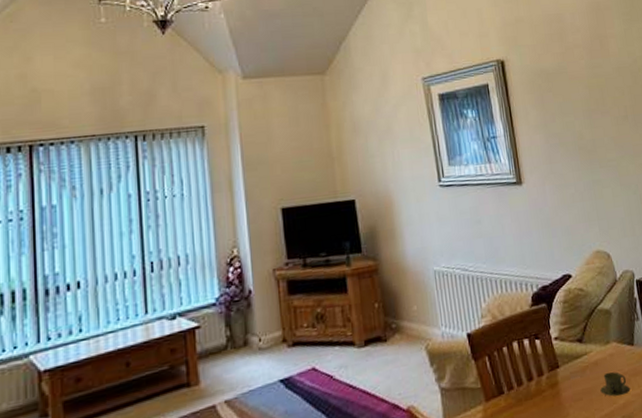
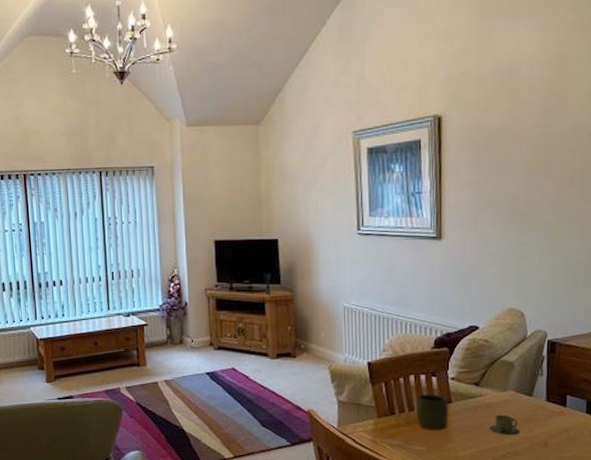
mug: none [523,360,559,406] -> present [415,394,449,431]

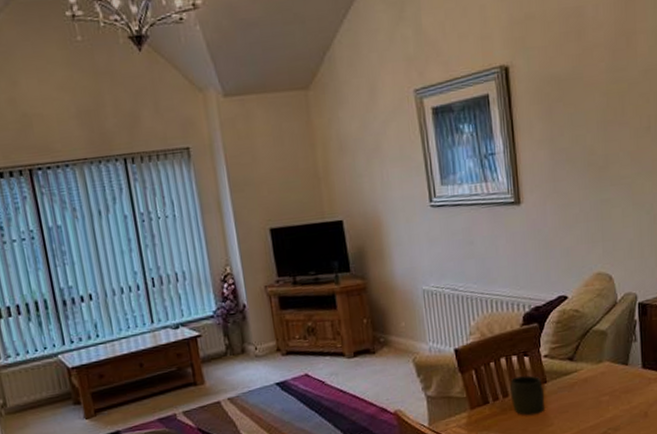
cup and saucer: present [489,414,520,436] -> none [588,388,619,411]

